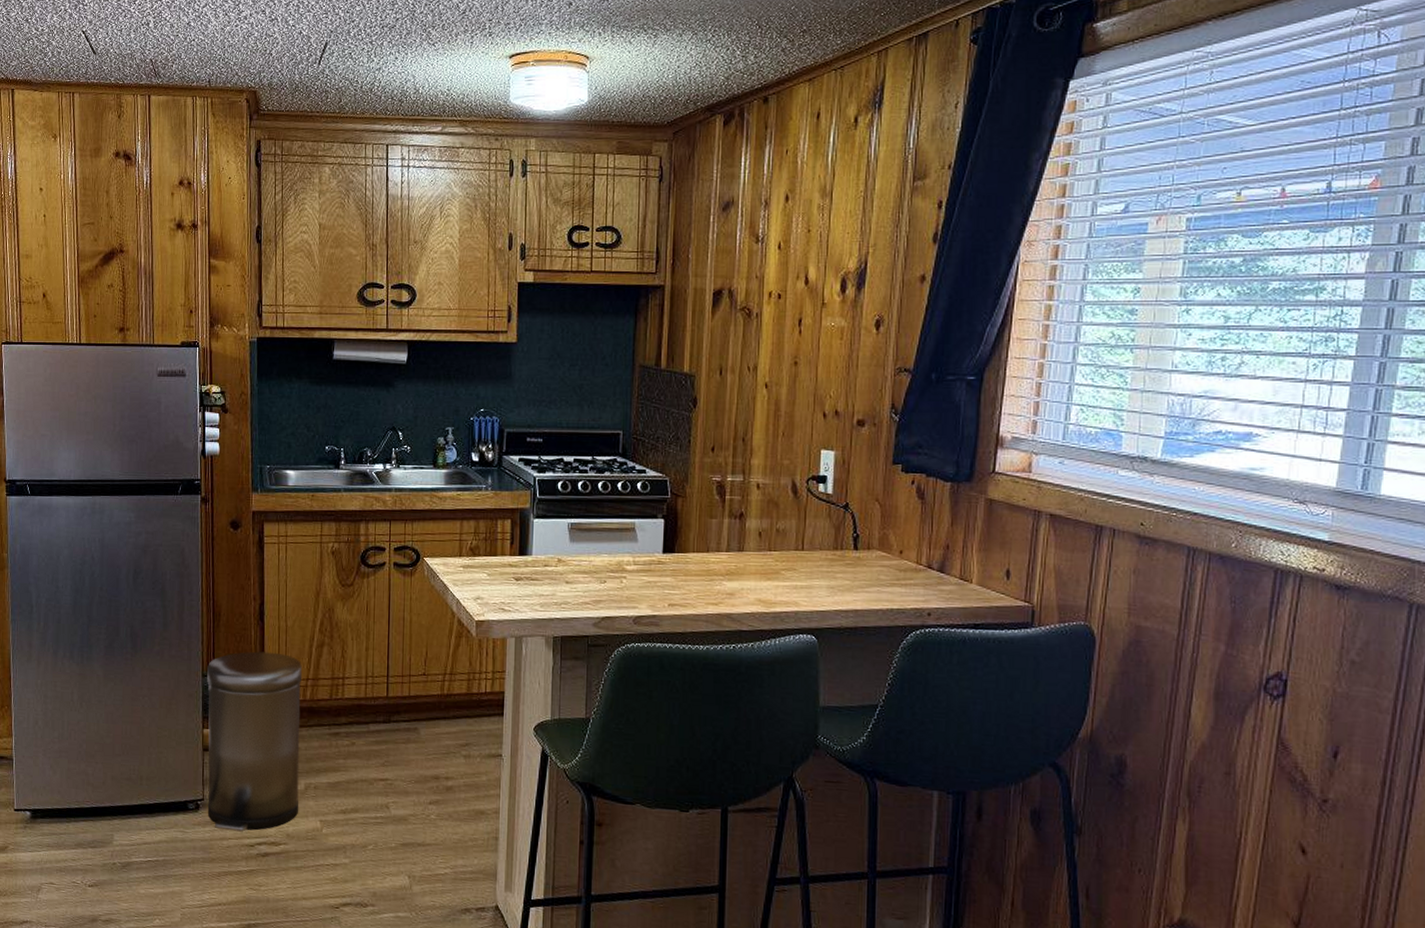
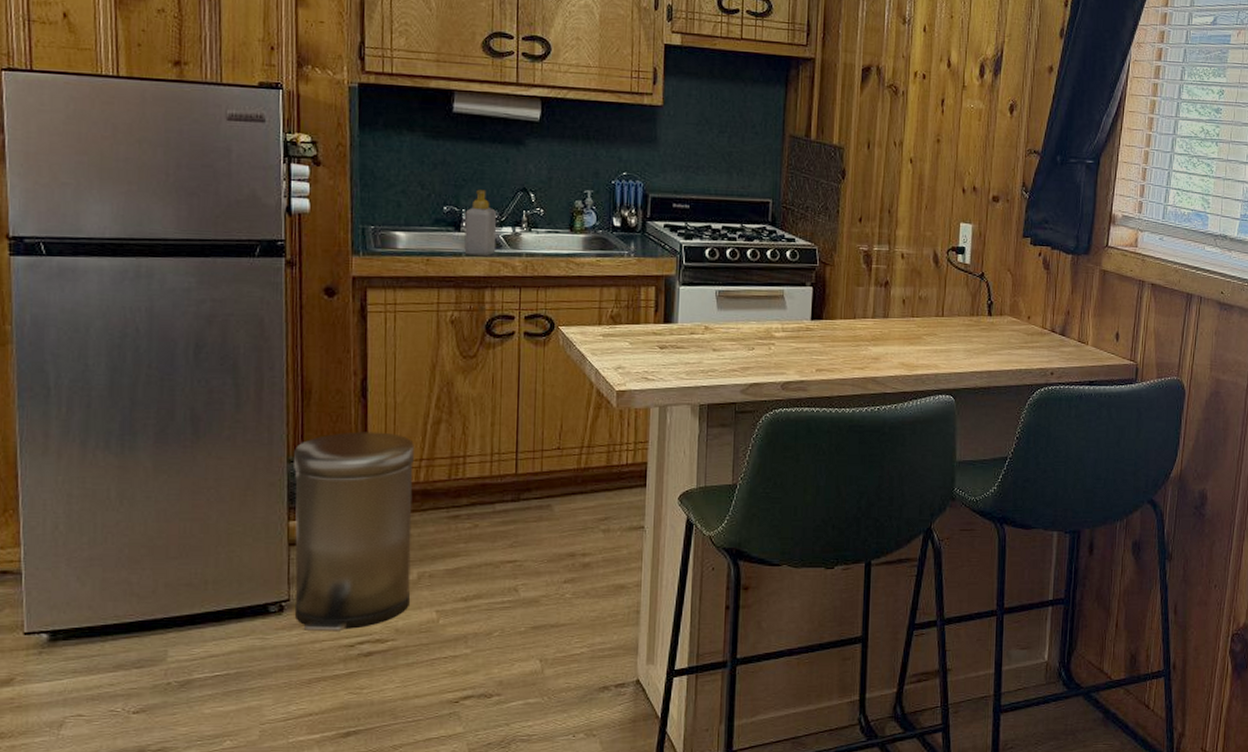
soap bottle: none [343,430,370,492] -> present [464,189,497,257]

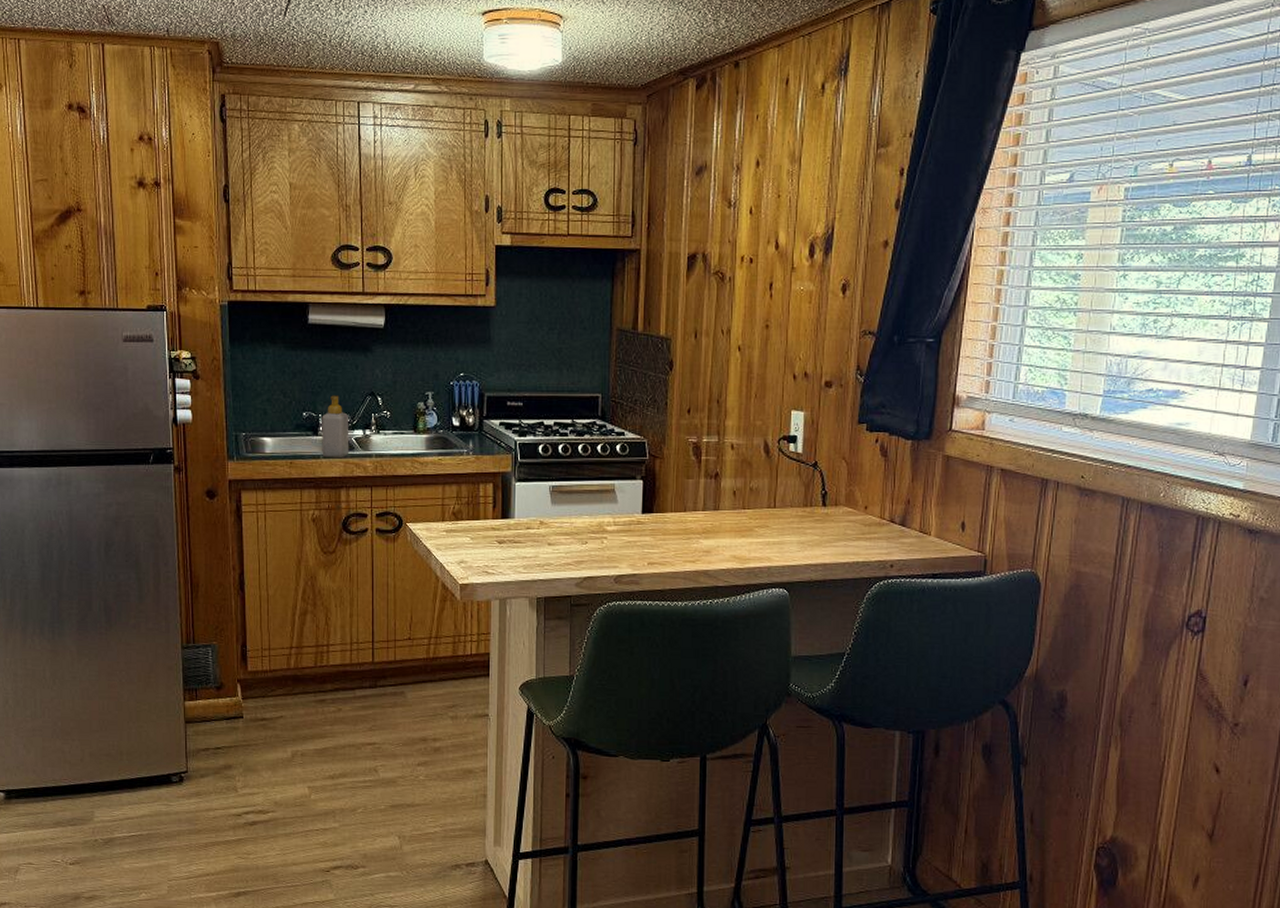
pedal bin: present [294,431,415,632] -> none [187,621,286,802]

